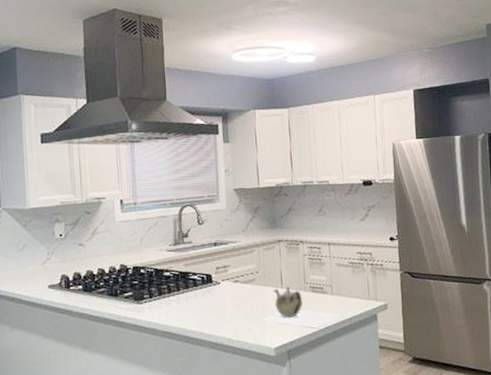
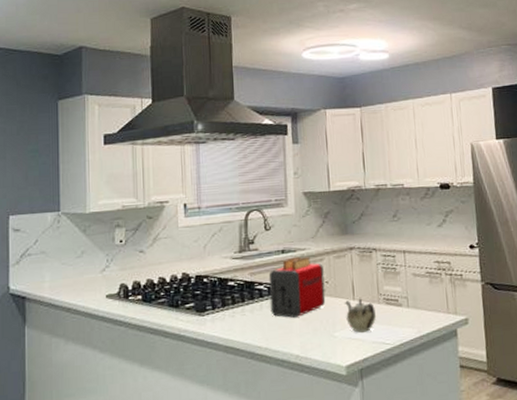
toaster: none [202,248,256,305] -> present [268,256,326,318]

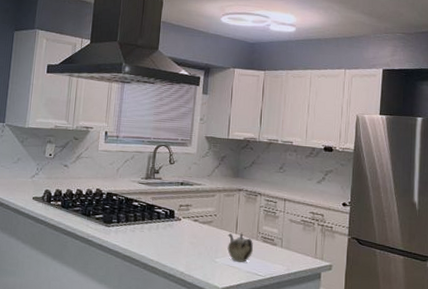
toaster: present [268,256,326,318] -> none [165,189,214,241]

